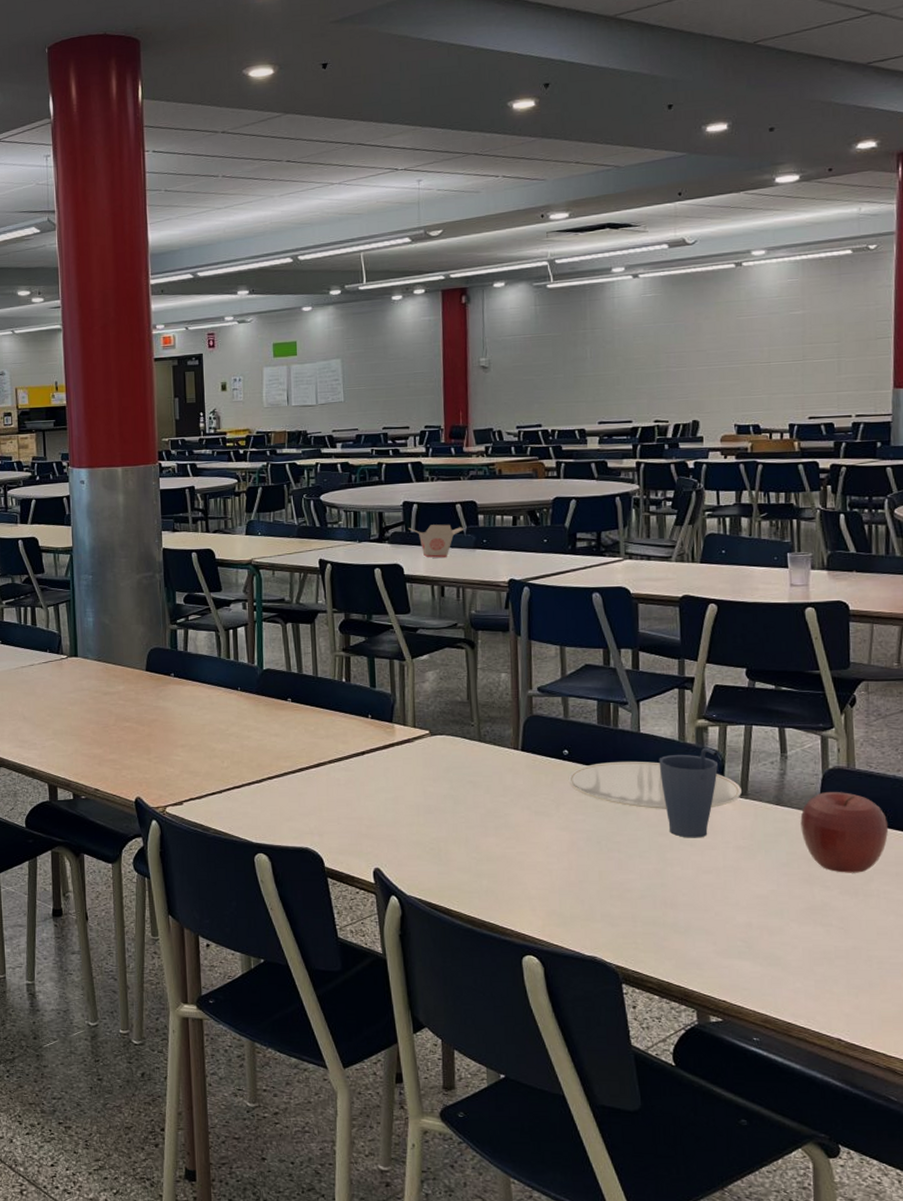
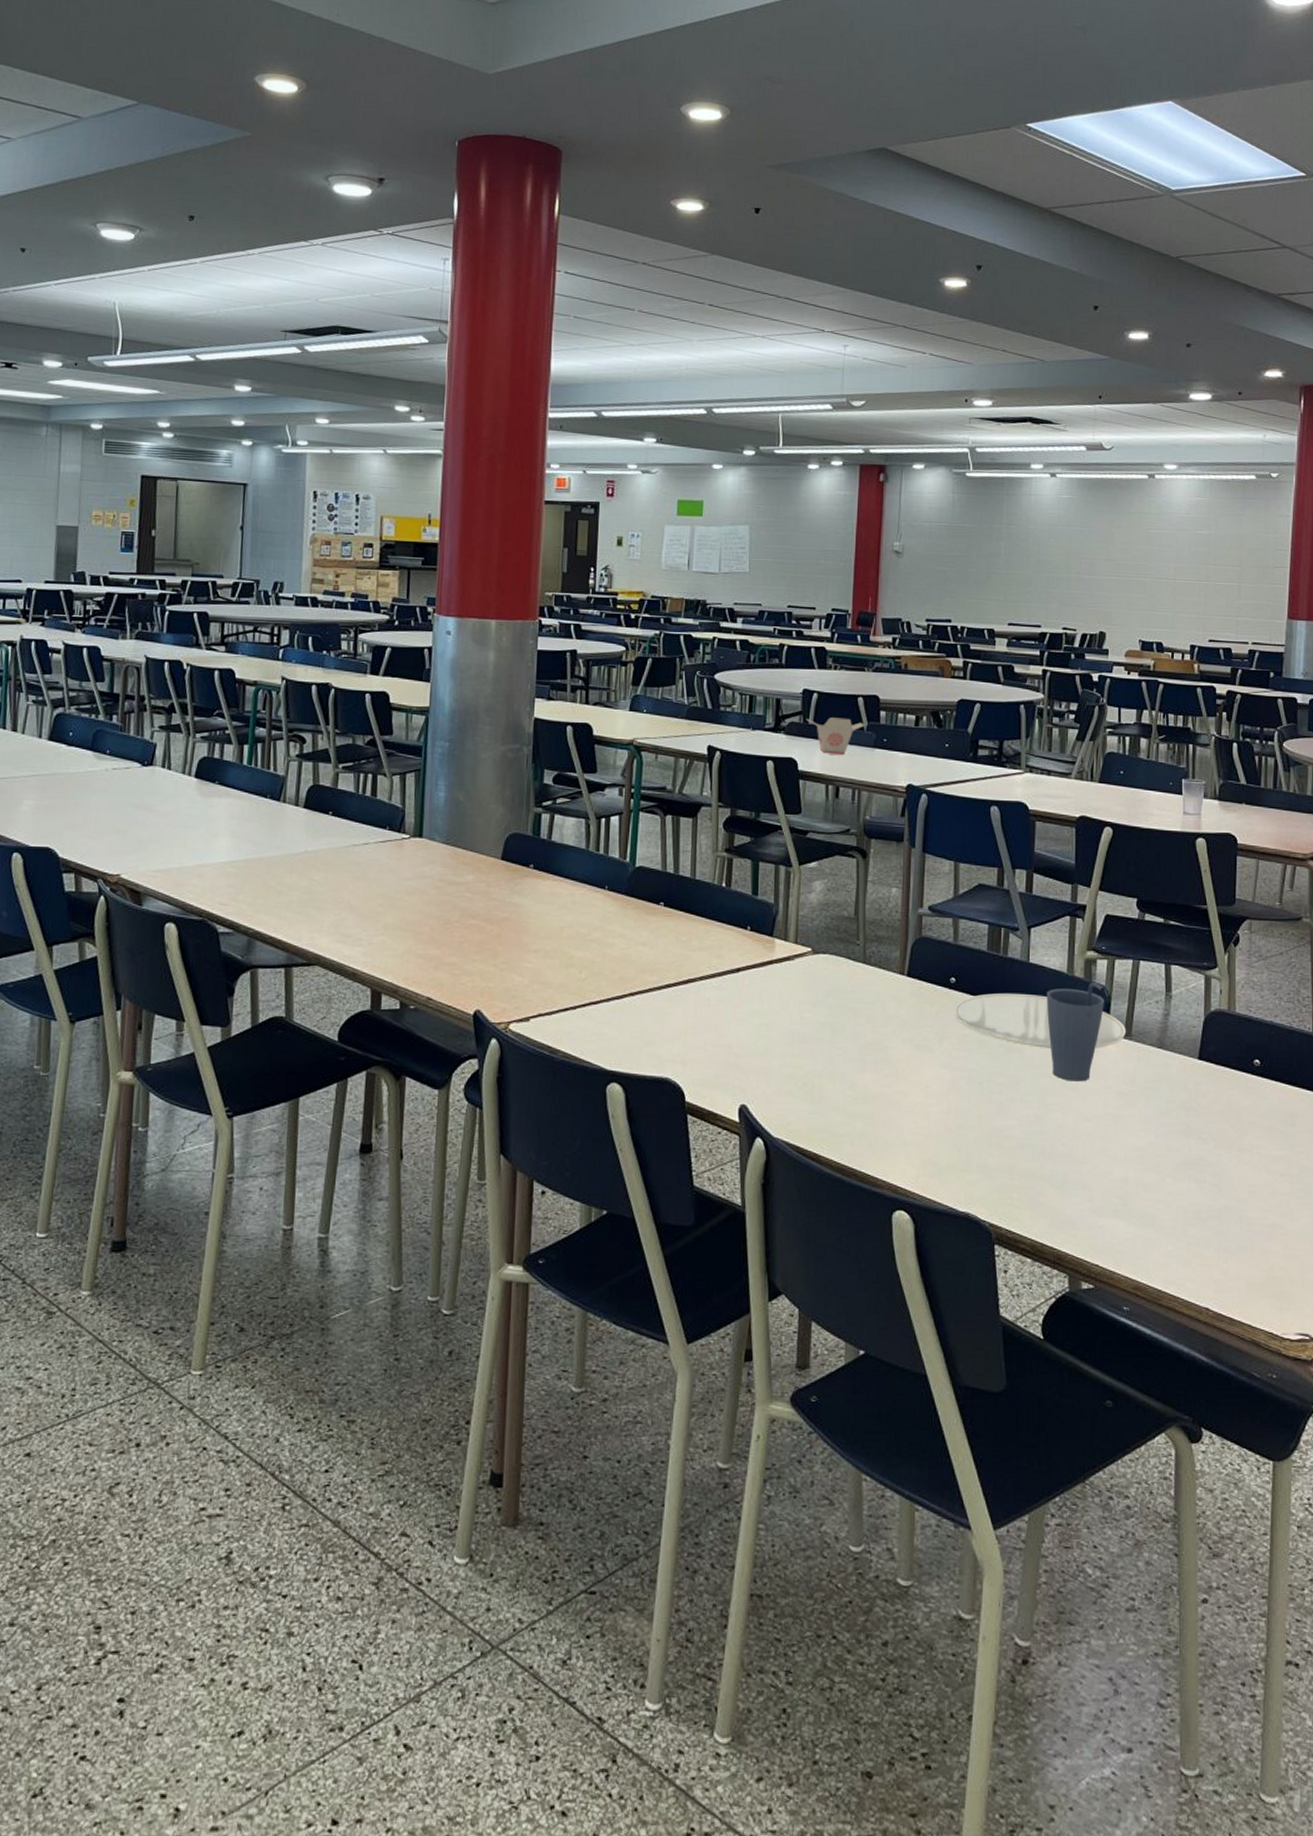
apple: present [800,792,889,873] -> none [1181,1036,1264,1125]

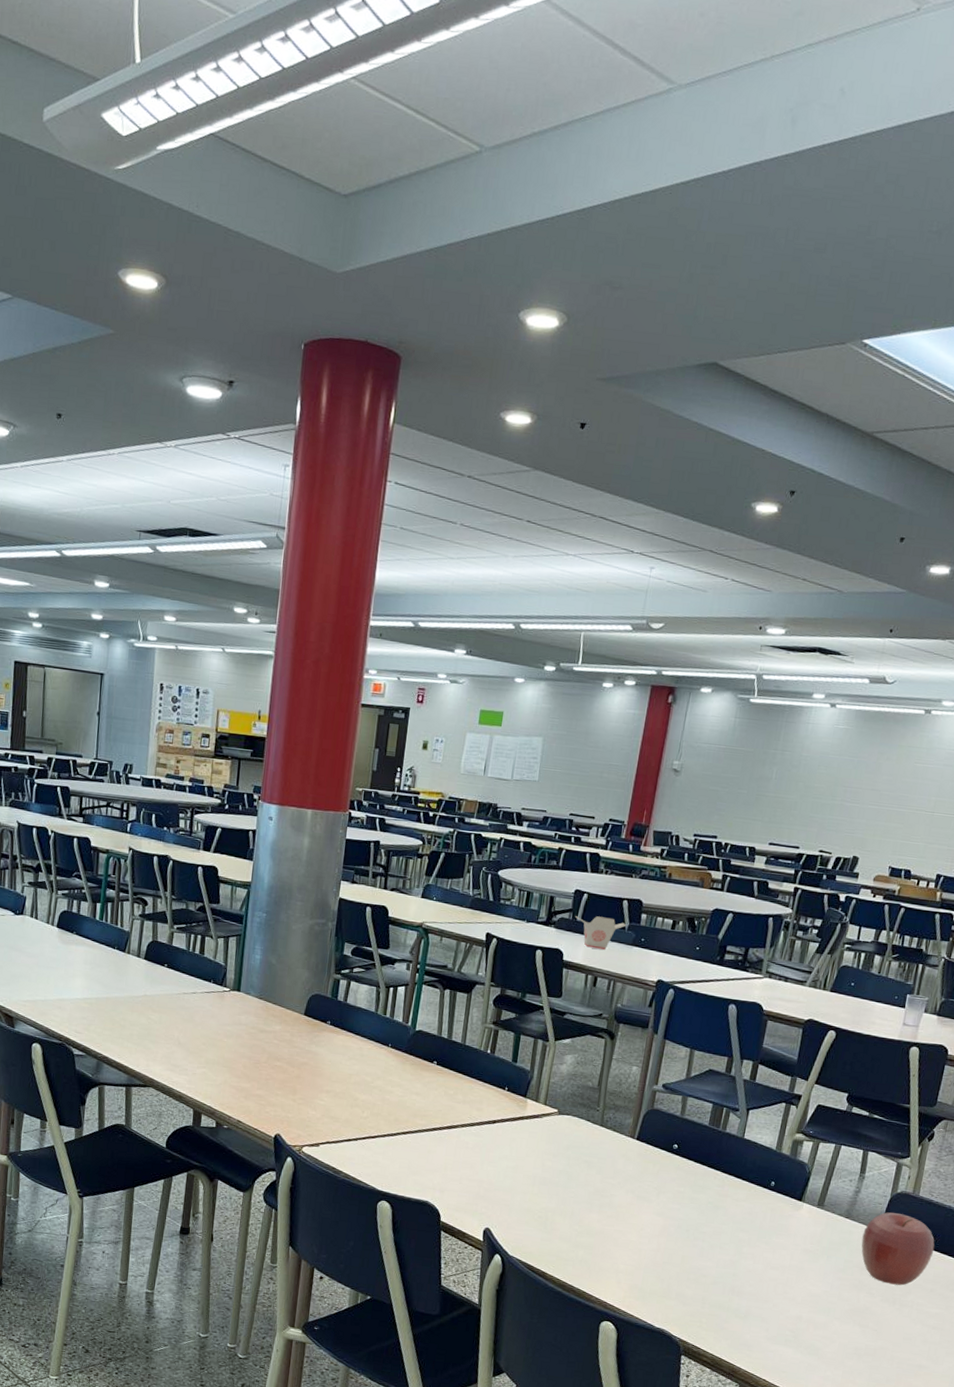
plate: present [953,992,1126,1048] -> none [672,1160,820,1213]
cup: present [1046,982,1105,1082] -> none [750,1159,807,1238]
apple: none [1181,1036,1264,1125] -> present [861,1212,935,1286]

